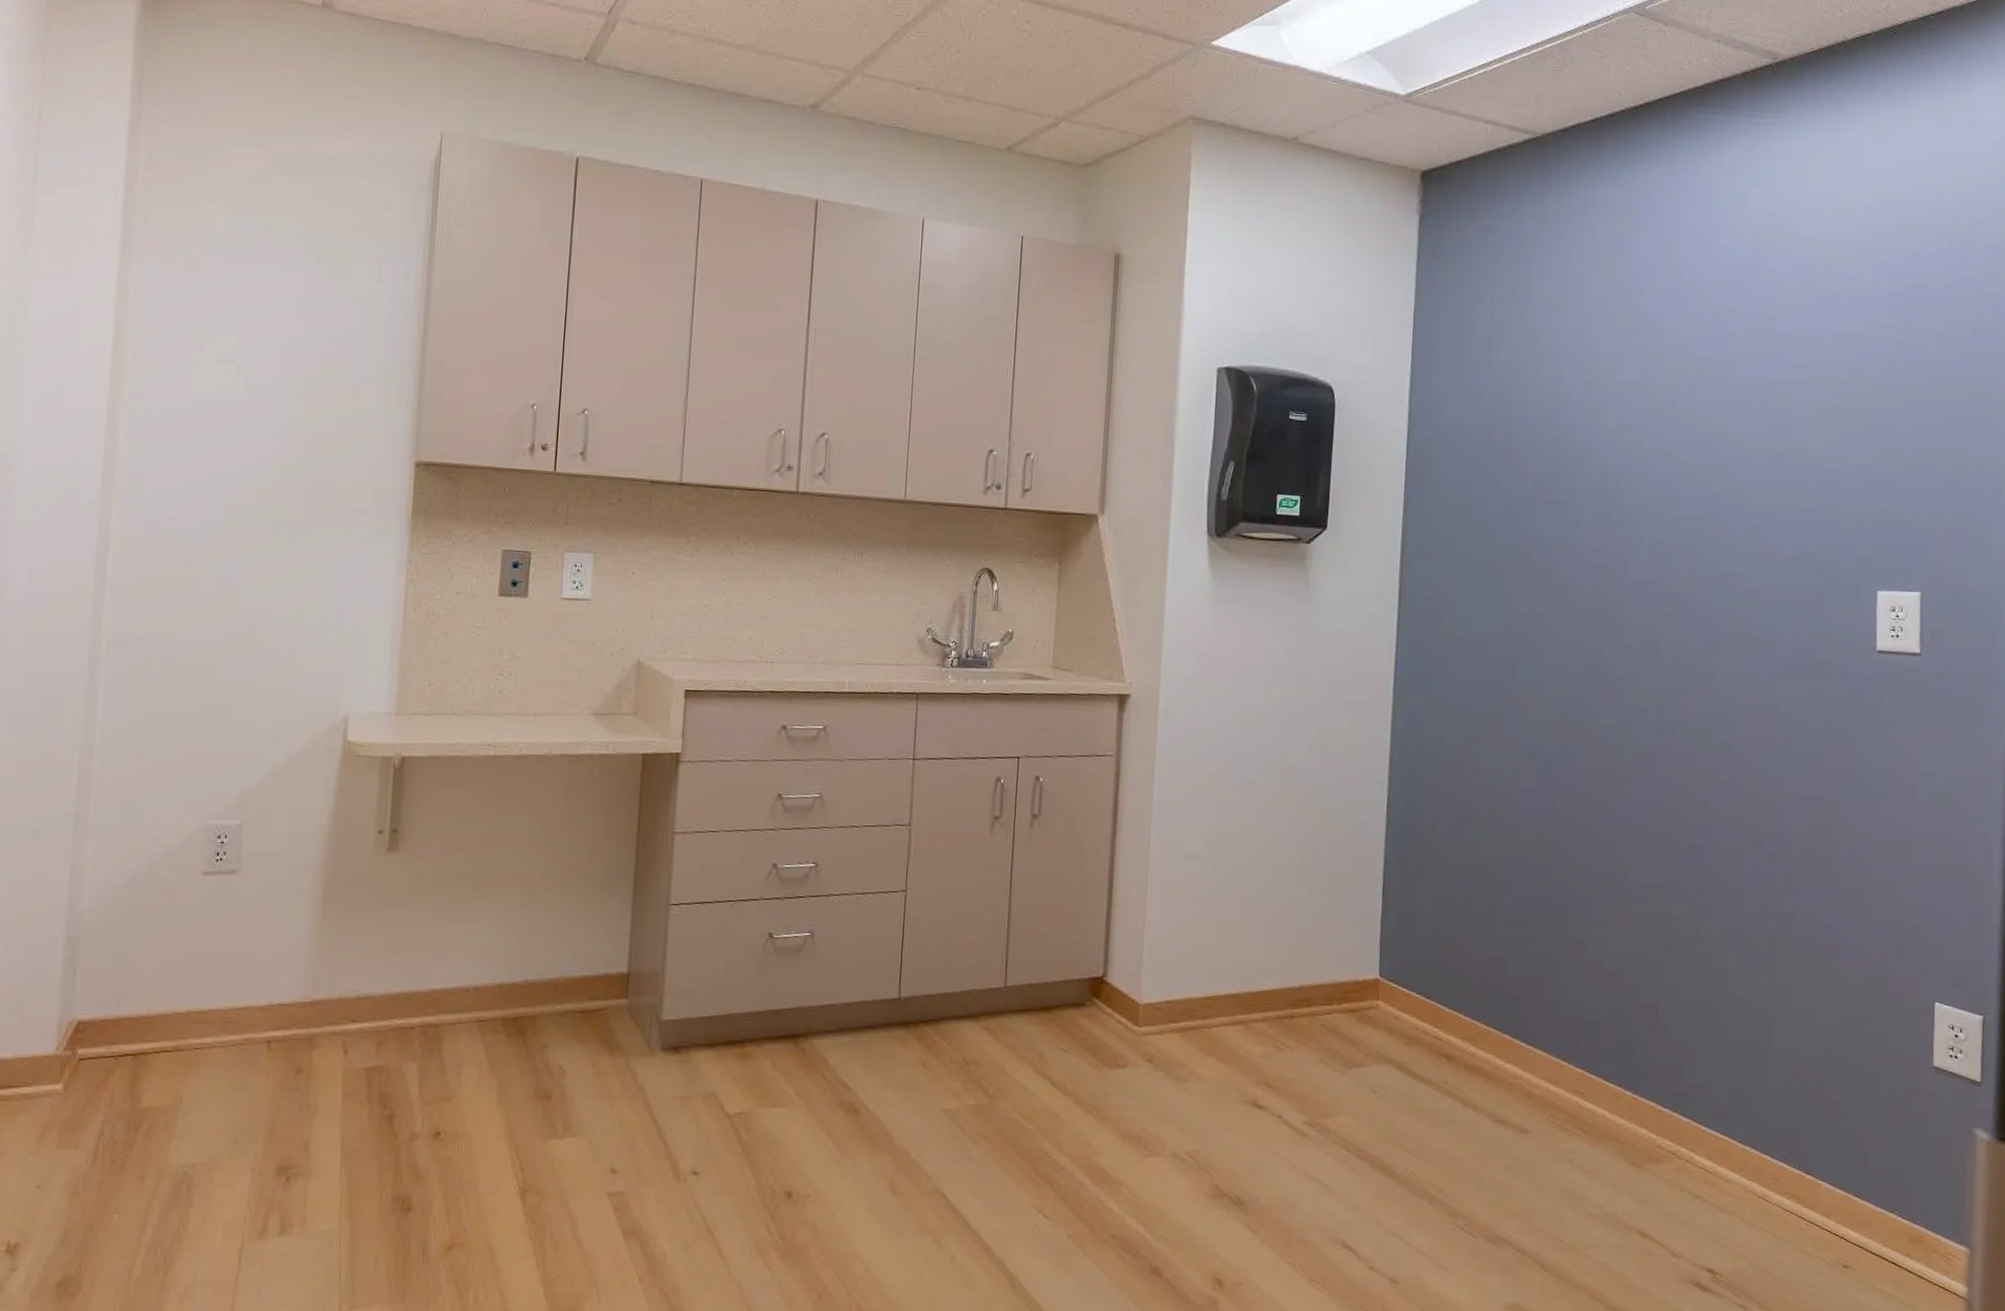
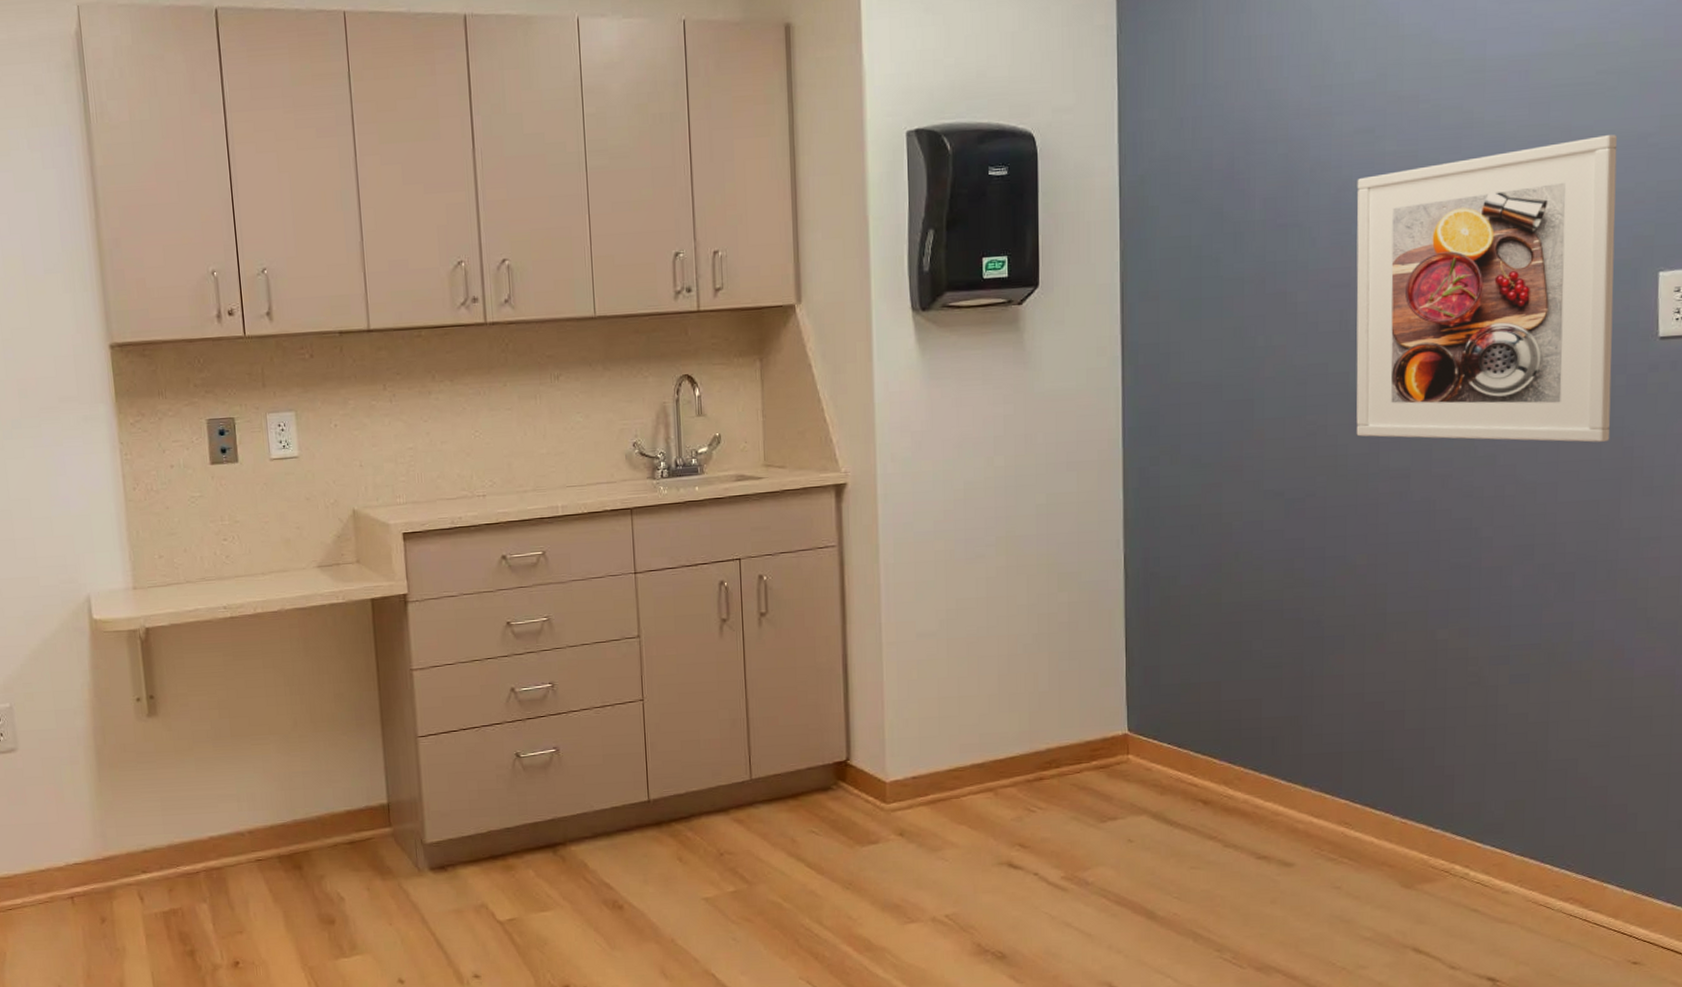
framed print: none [1607,461,1844,742] -> present [1356,135,1618,443]

